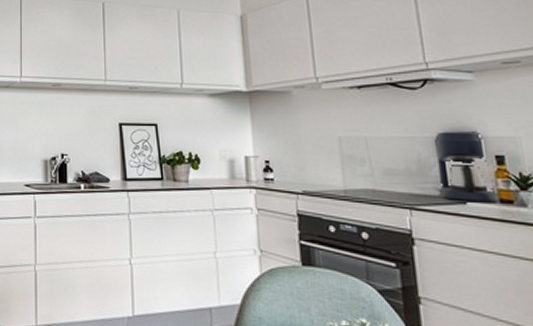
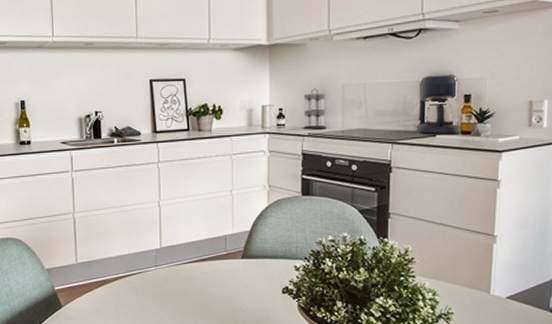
spice rack: none [292,140,325,188] -> present [303,88,327,130]

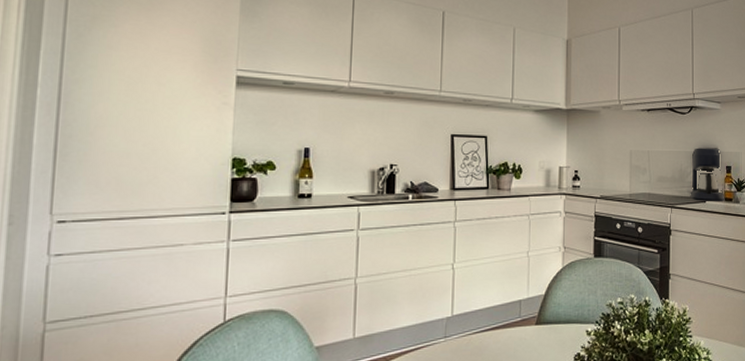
spice rack: present [303,88,327,130] -> none [596,153,616,193]

